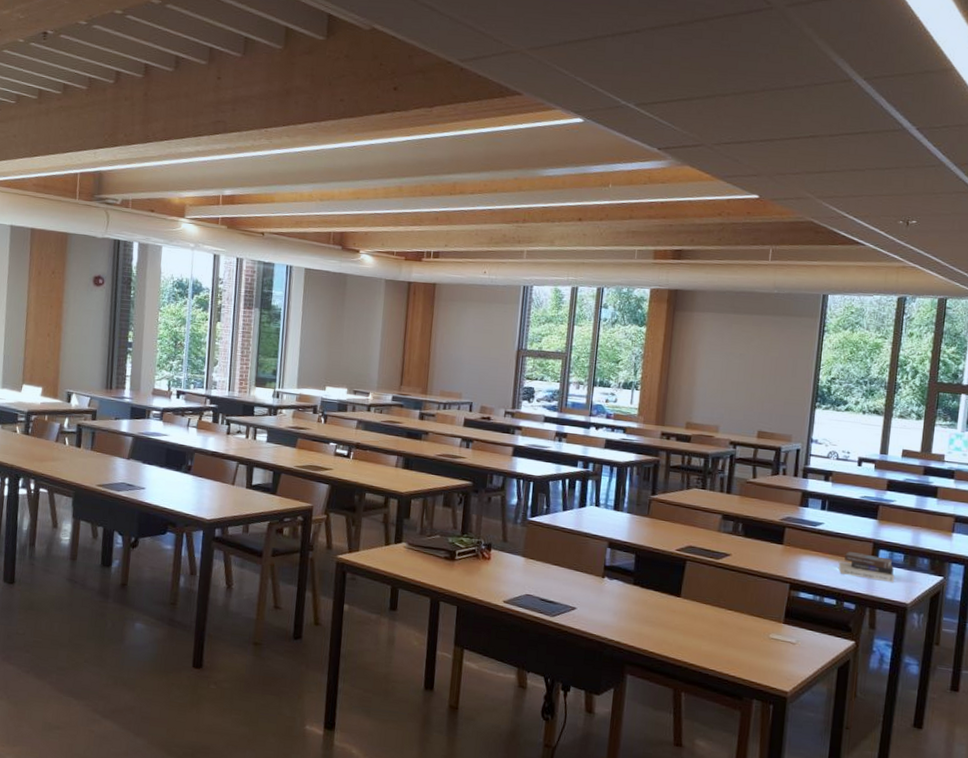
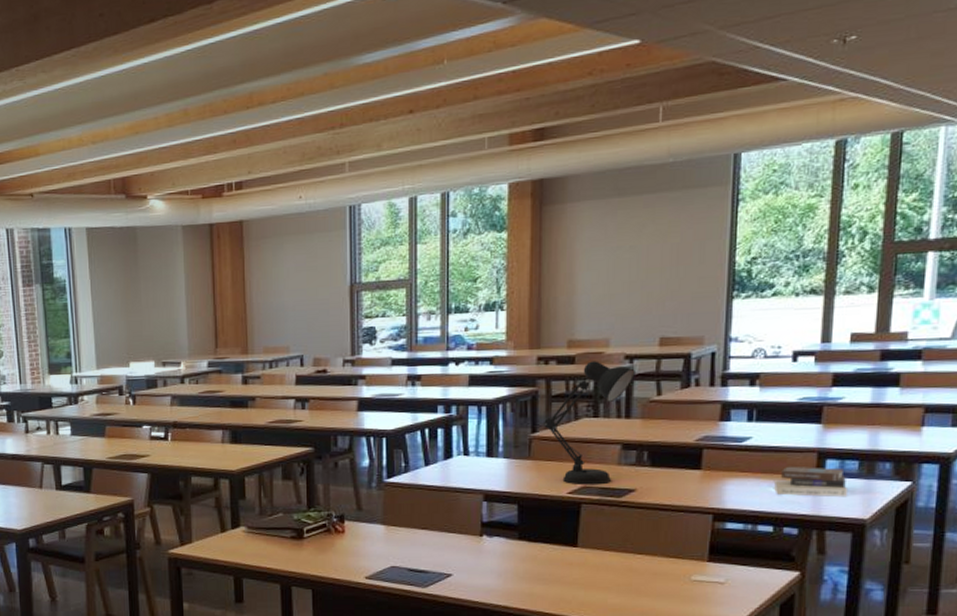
desk lamp: none [662,442,737,547] -> present [544,361,635,485]

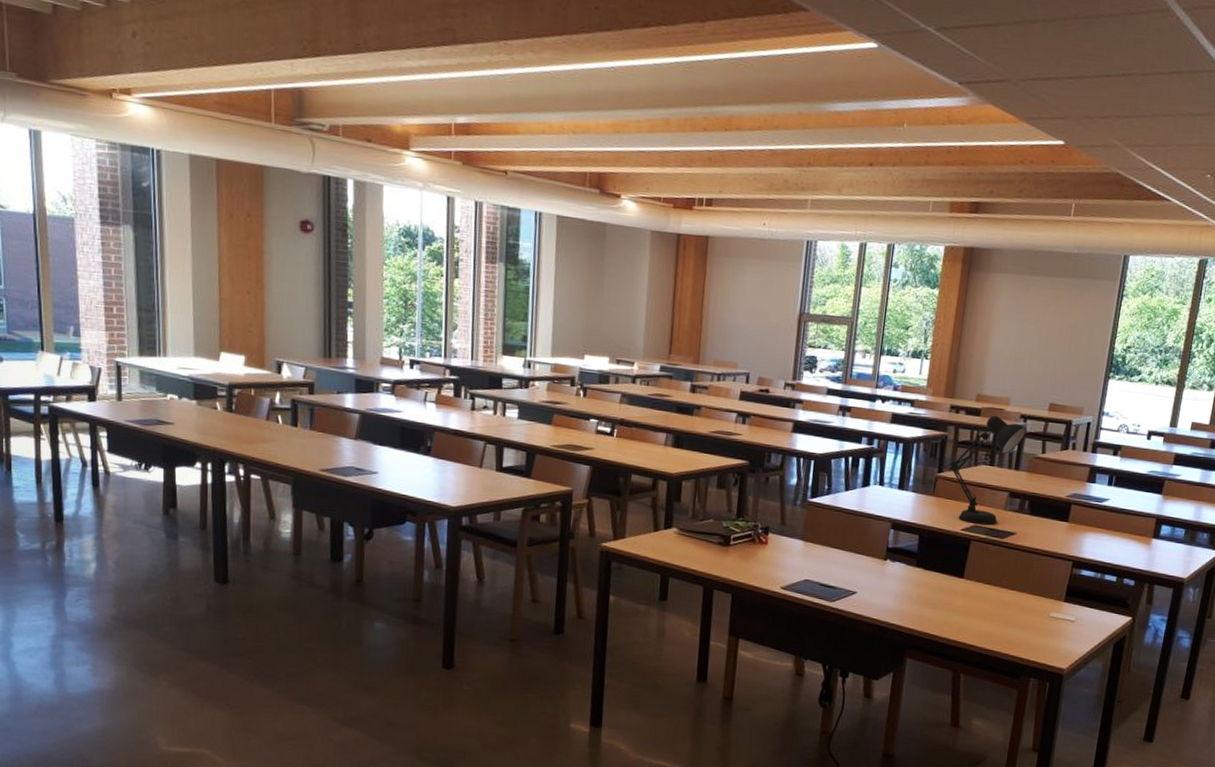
books: present [773,466,849,498] -> none [1120,527,1175,559]

